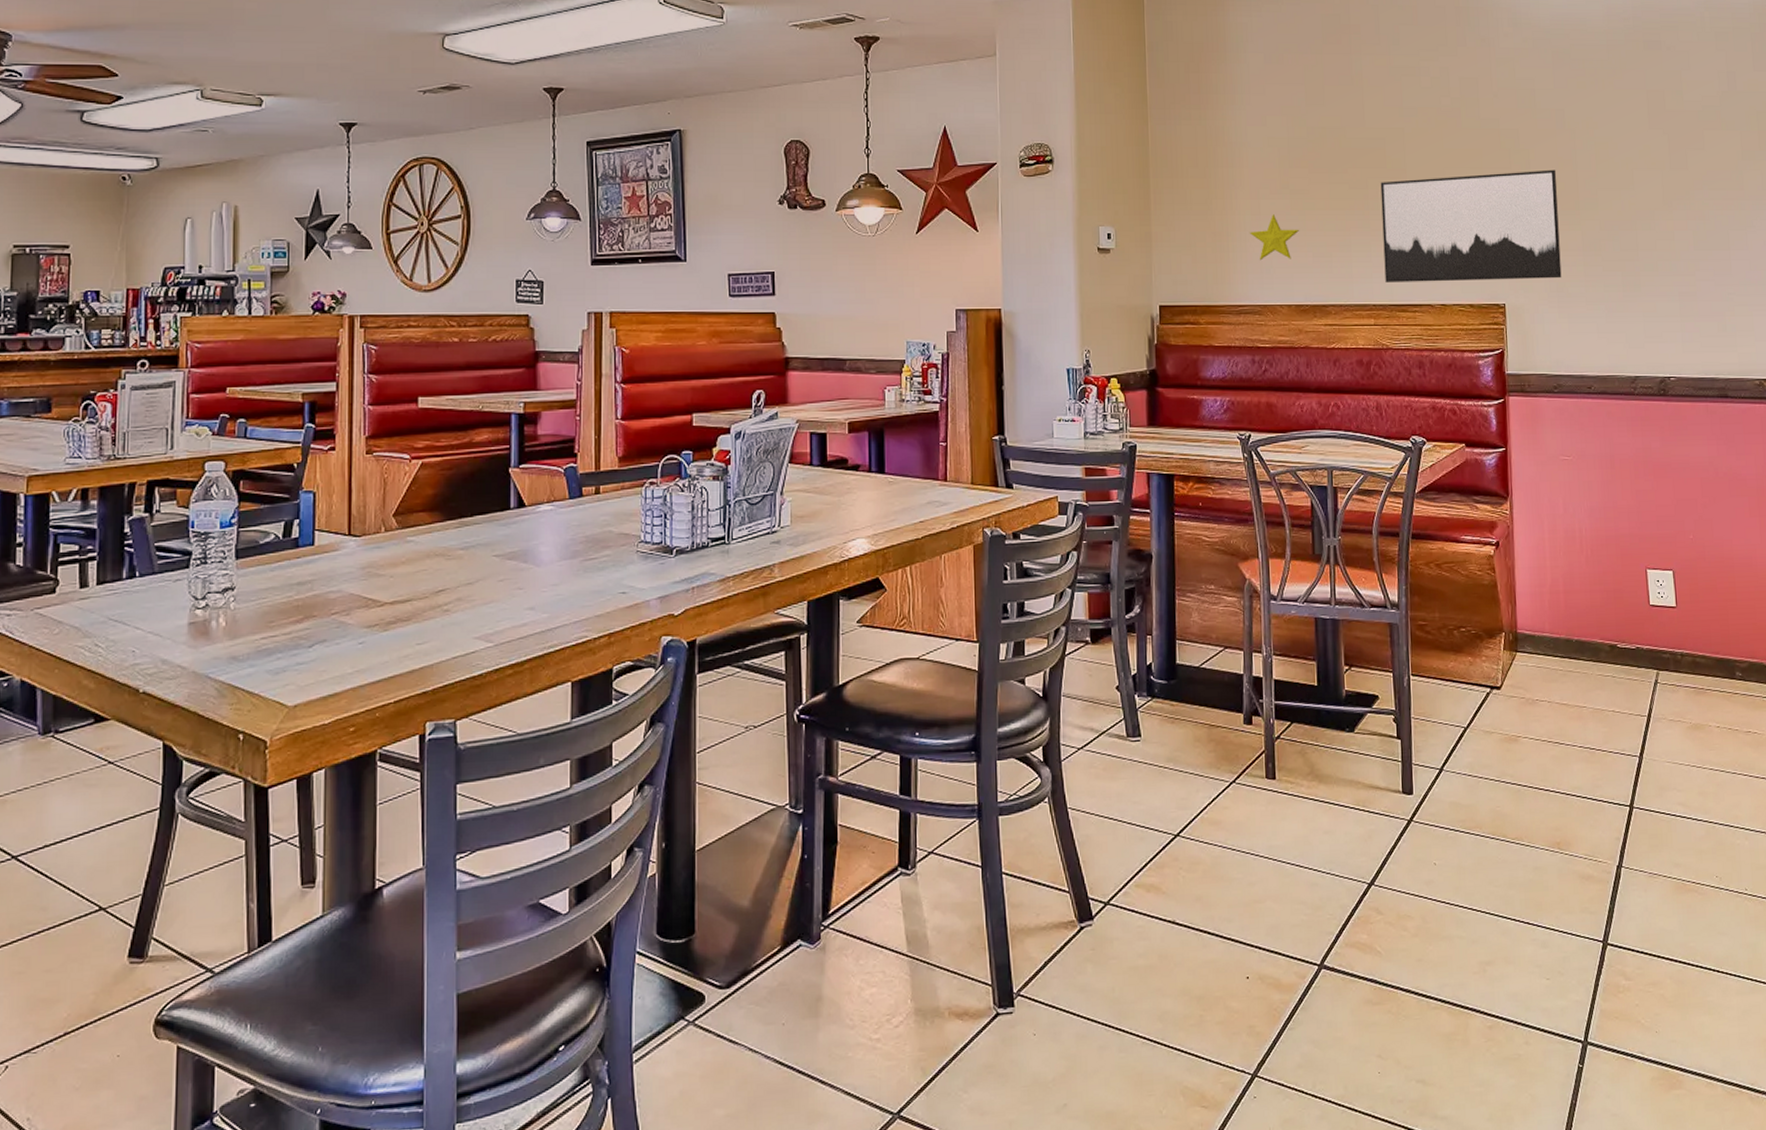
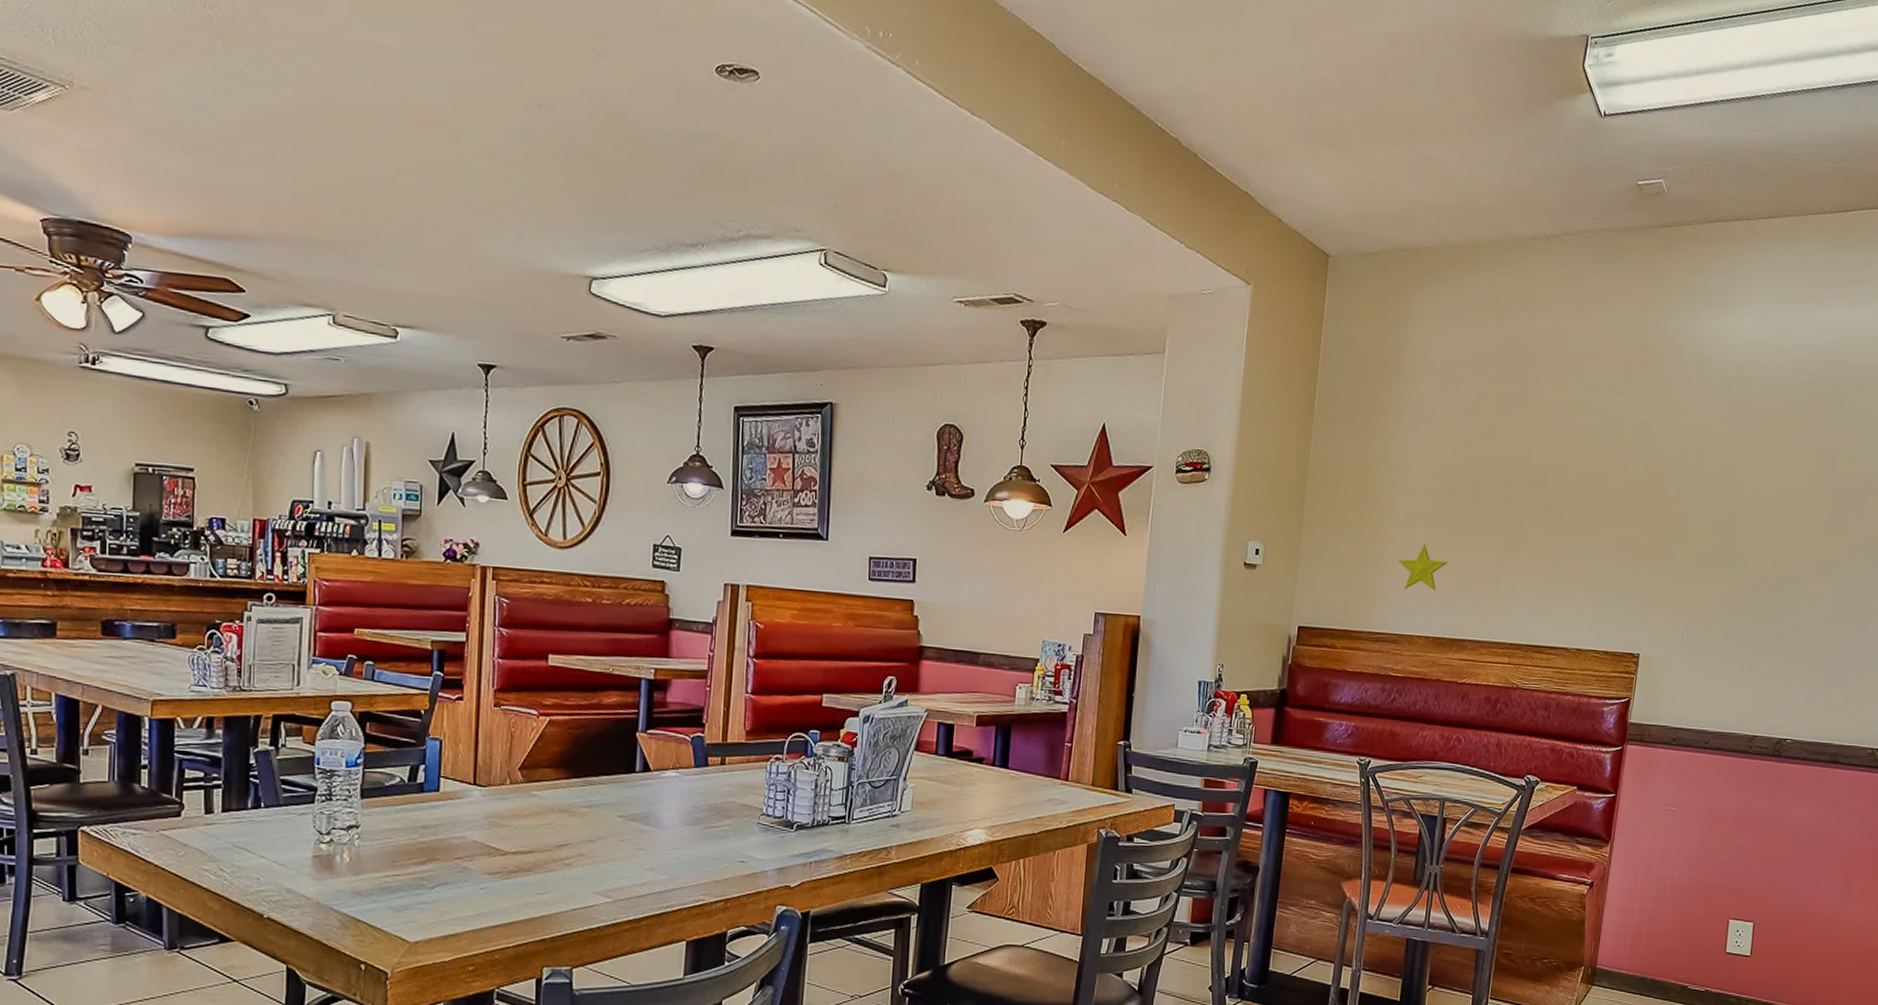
wall art: present [1380,169,1562,282] -> none [1525,520,1714,633]

